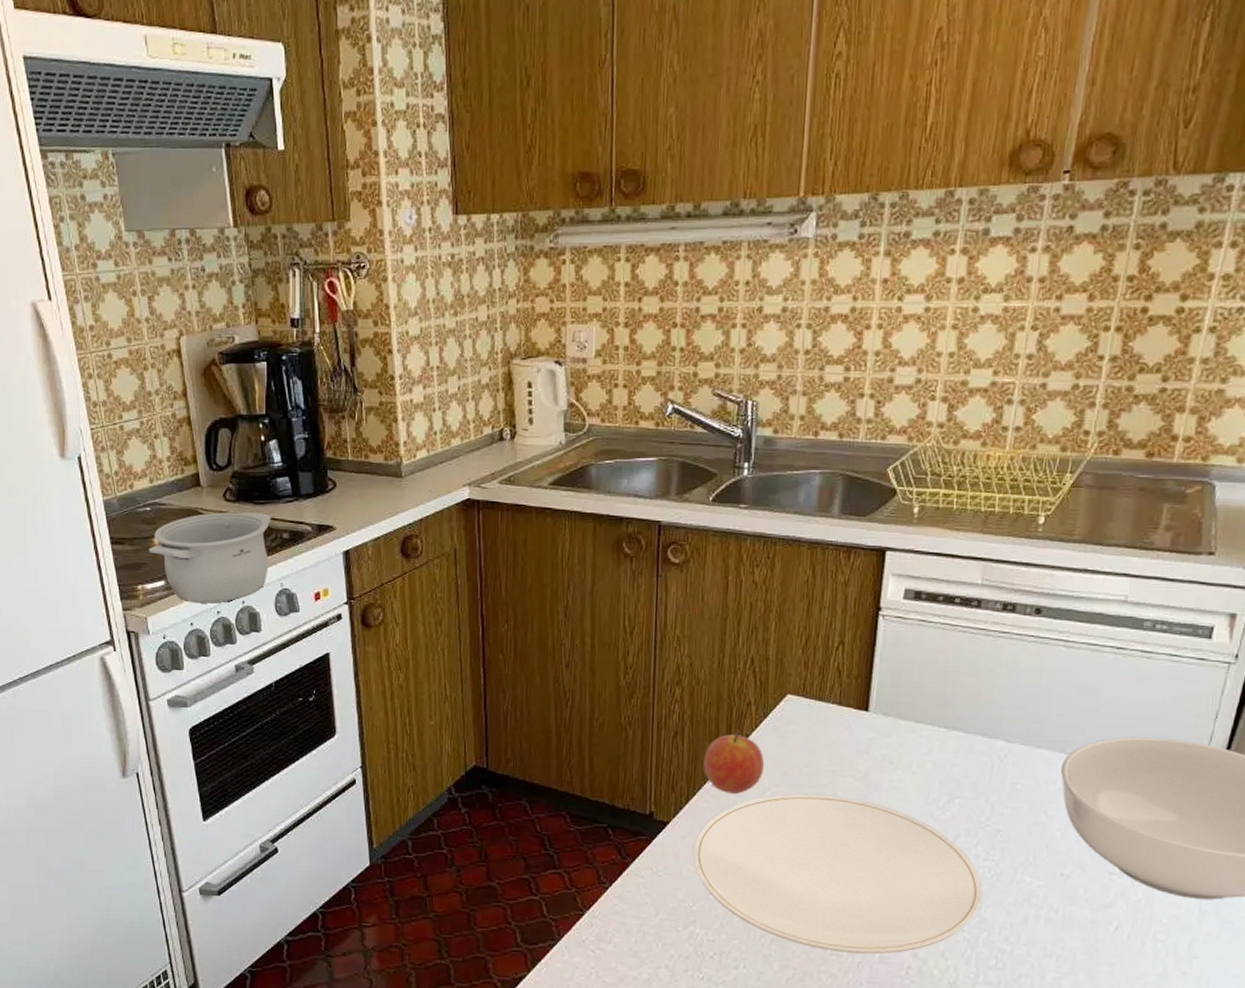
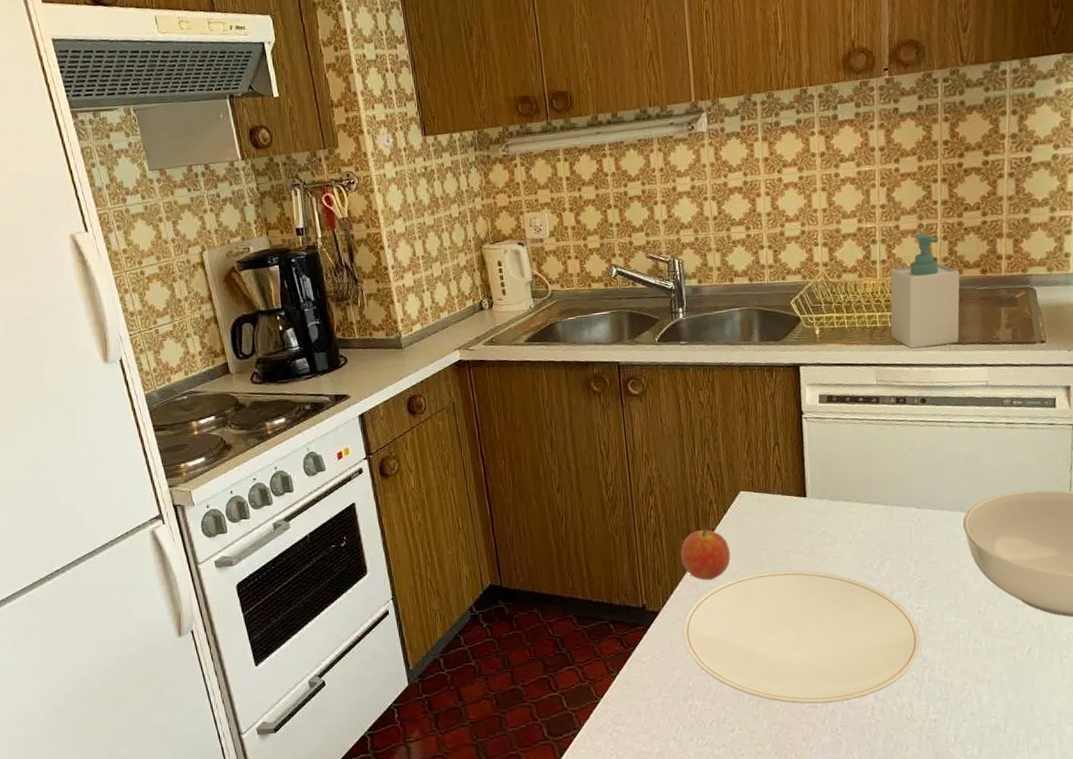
cooking pot: present [149,512,271,604] -> none [189,390,295,474]
soap bottle: none [1011,396,1117,544] -> present [890,233,960,349]

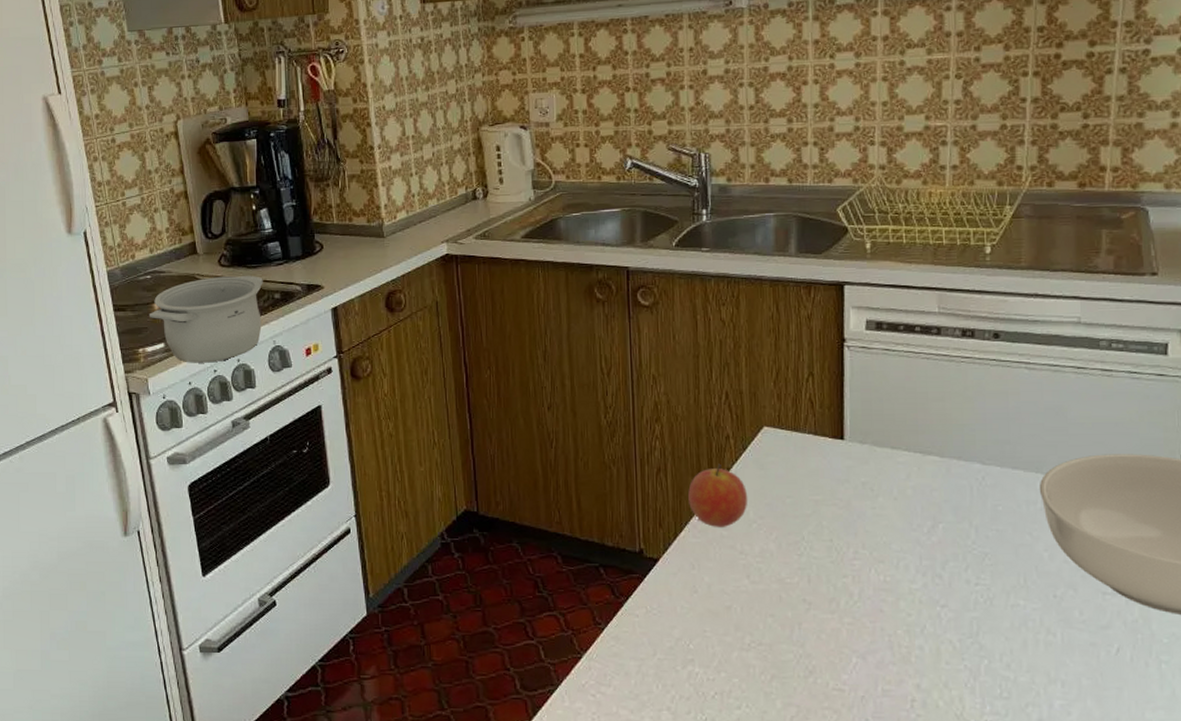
cooking pot: none [189,390,295,474] -> present [150,276,263,363]
plate: present [682,570,921,704] -> none [685,524,978,688]
soap bottle: present [890,233,960,349] -> none [959,135,1051,273]

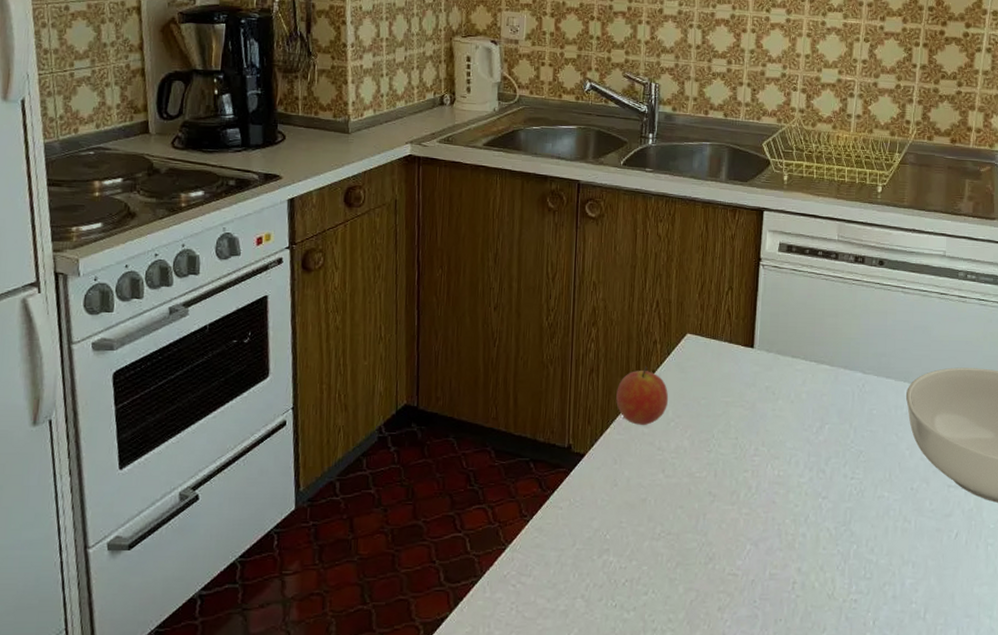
cooking pot: present [150,276,263,363] -> none [88,158,219,246]

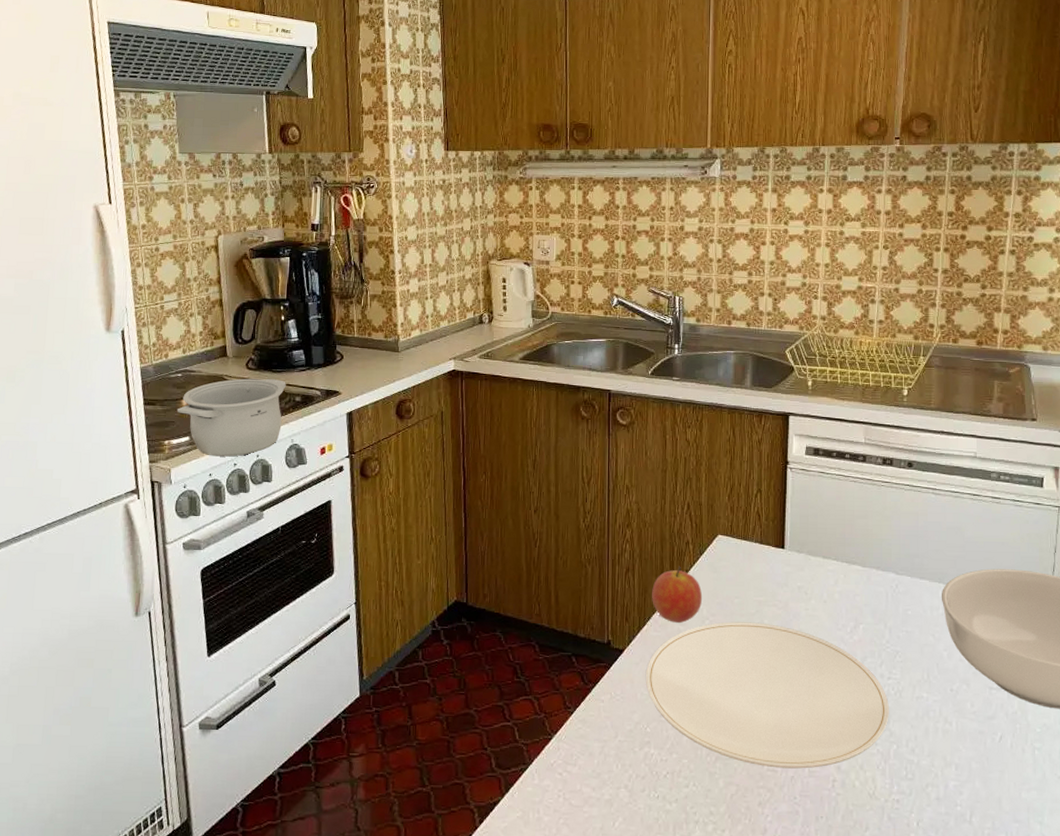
cooking pot: none [88,158,219,246] -> present [177,378,286,457]
plate: none [606,423,851,572] -> present [645,622,889,769]

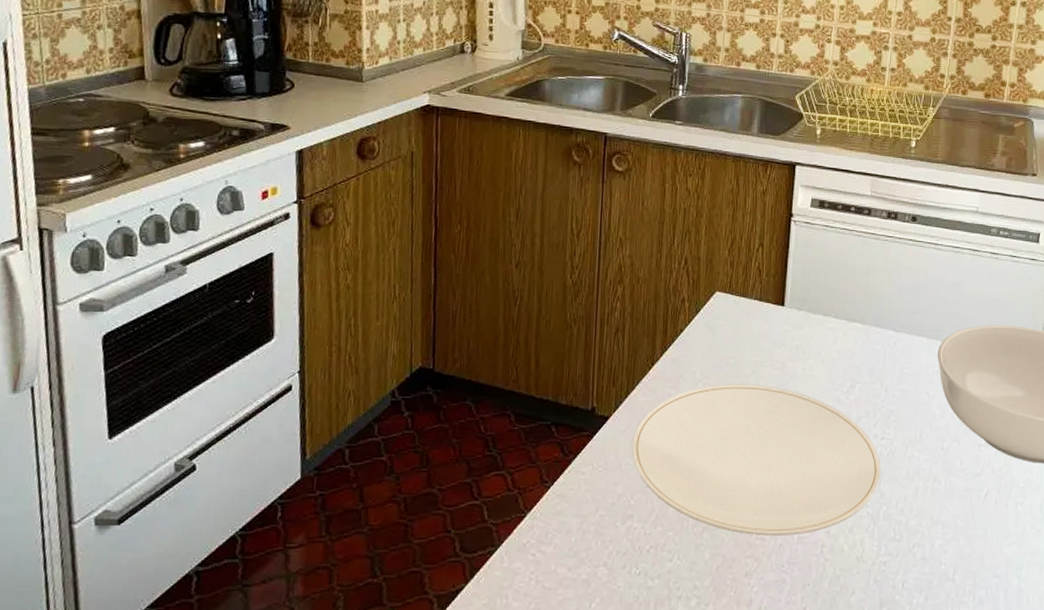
cooking pot: present [177,378,286,457] -> none [77,106,221,200]
fruit: present [652,566,703,624] -> none [642,325,697,387]

